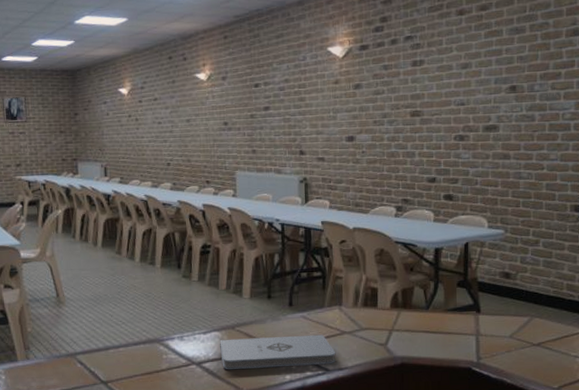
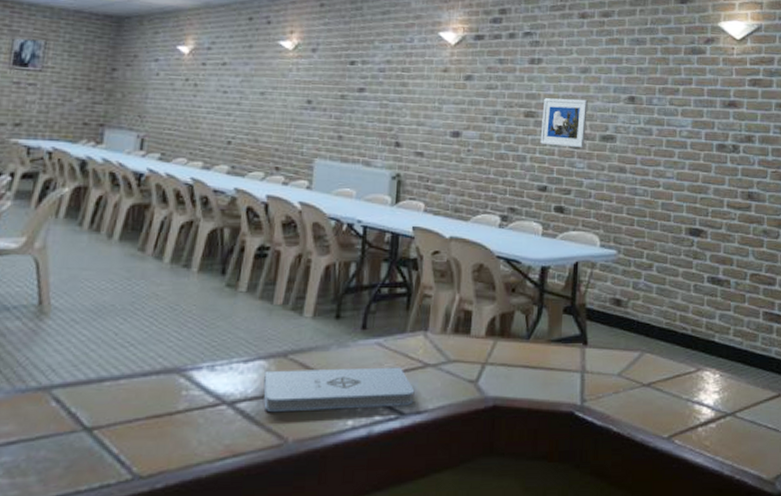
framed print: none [427,93,470,140] -> present [540,98,588,148]

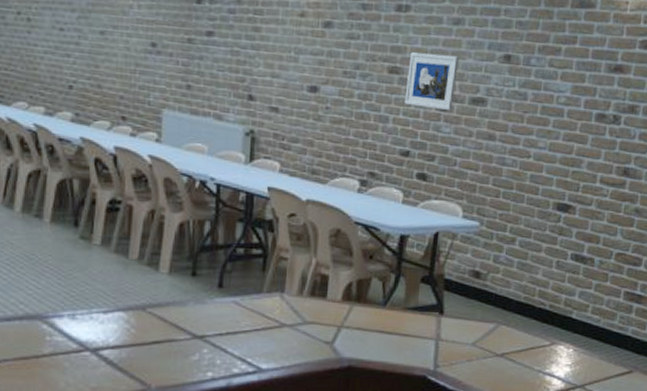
notepad: present [263,367,415,413] -> none [124,322,272,362]

